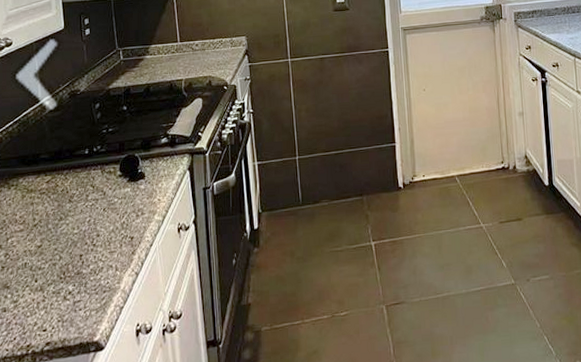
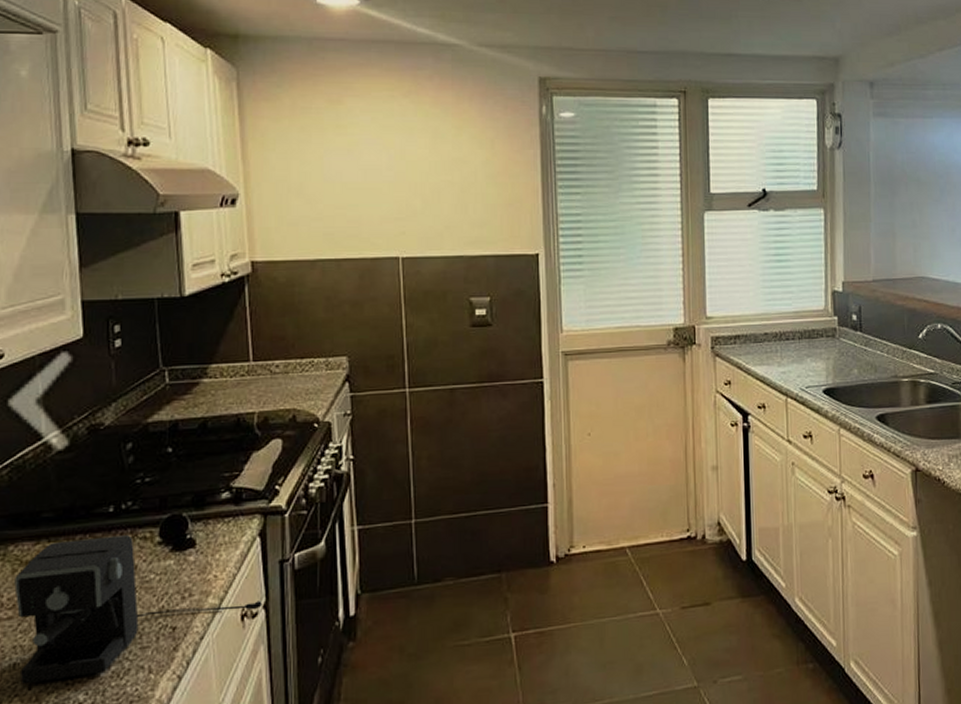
coffee maker: none [24,169,192,278] -> present [14,534,262,685]

